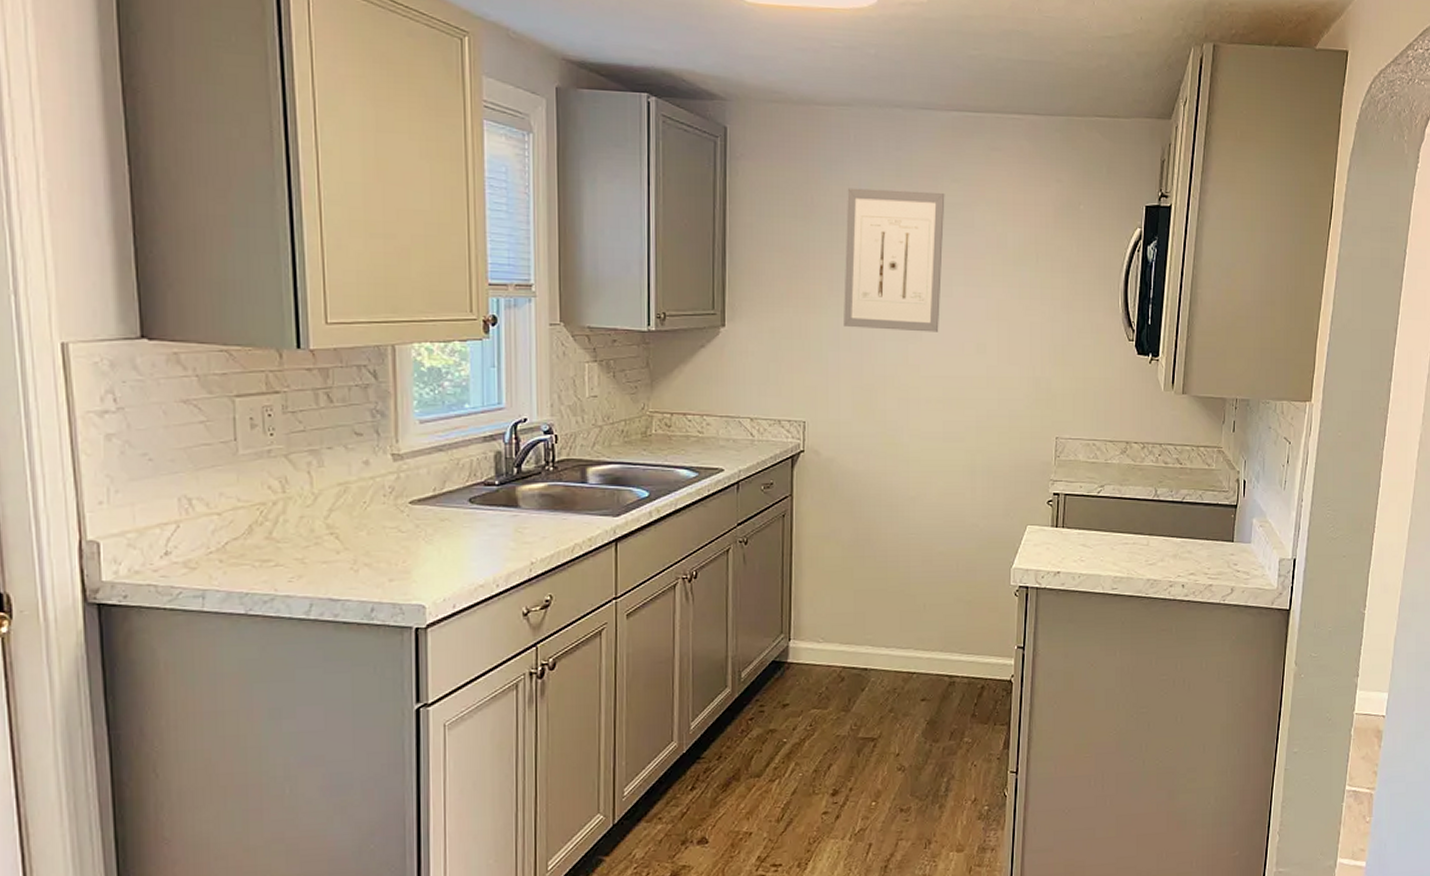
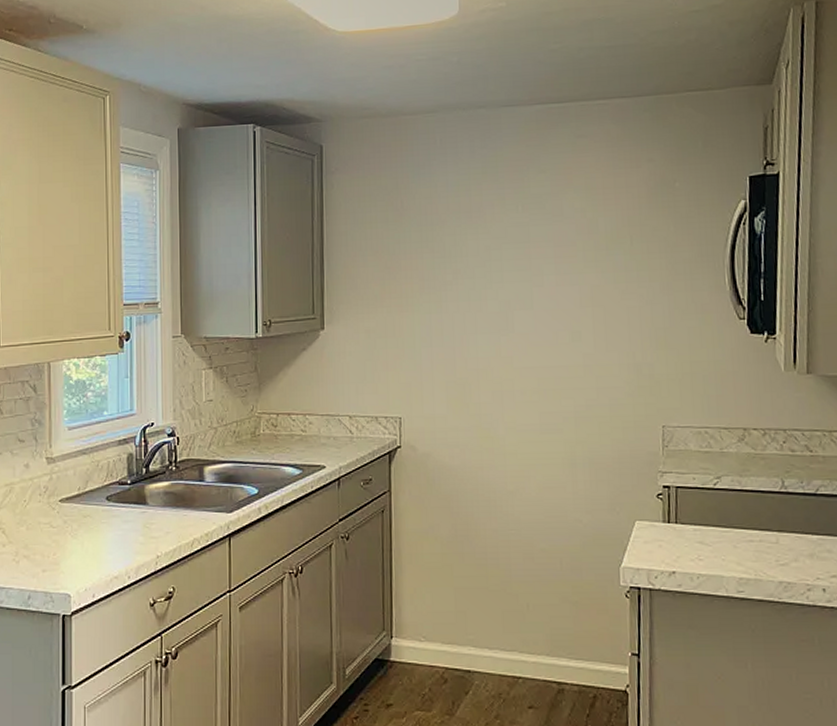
wall art: present [844,188,945,332] -> none [435,184,532,324]

